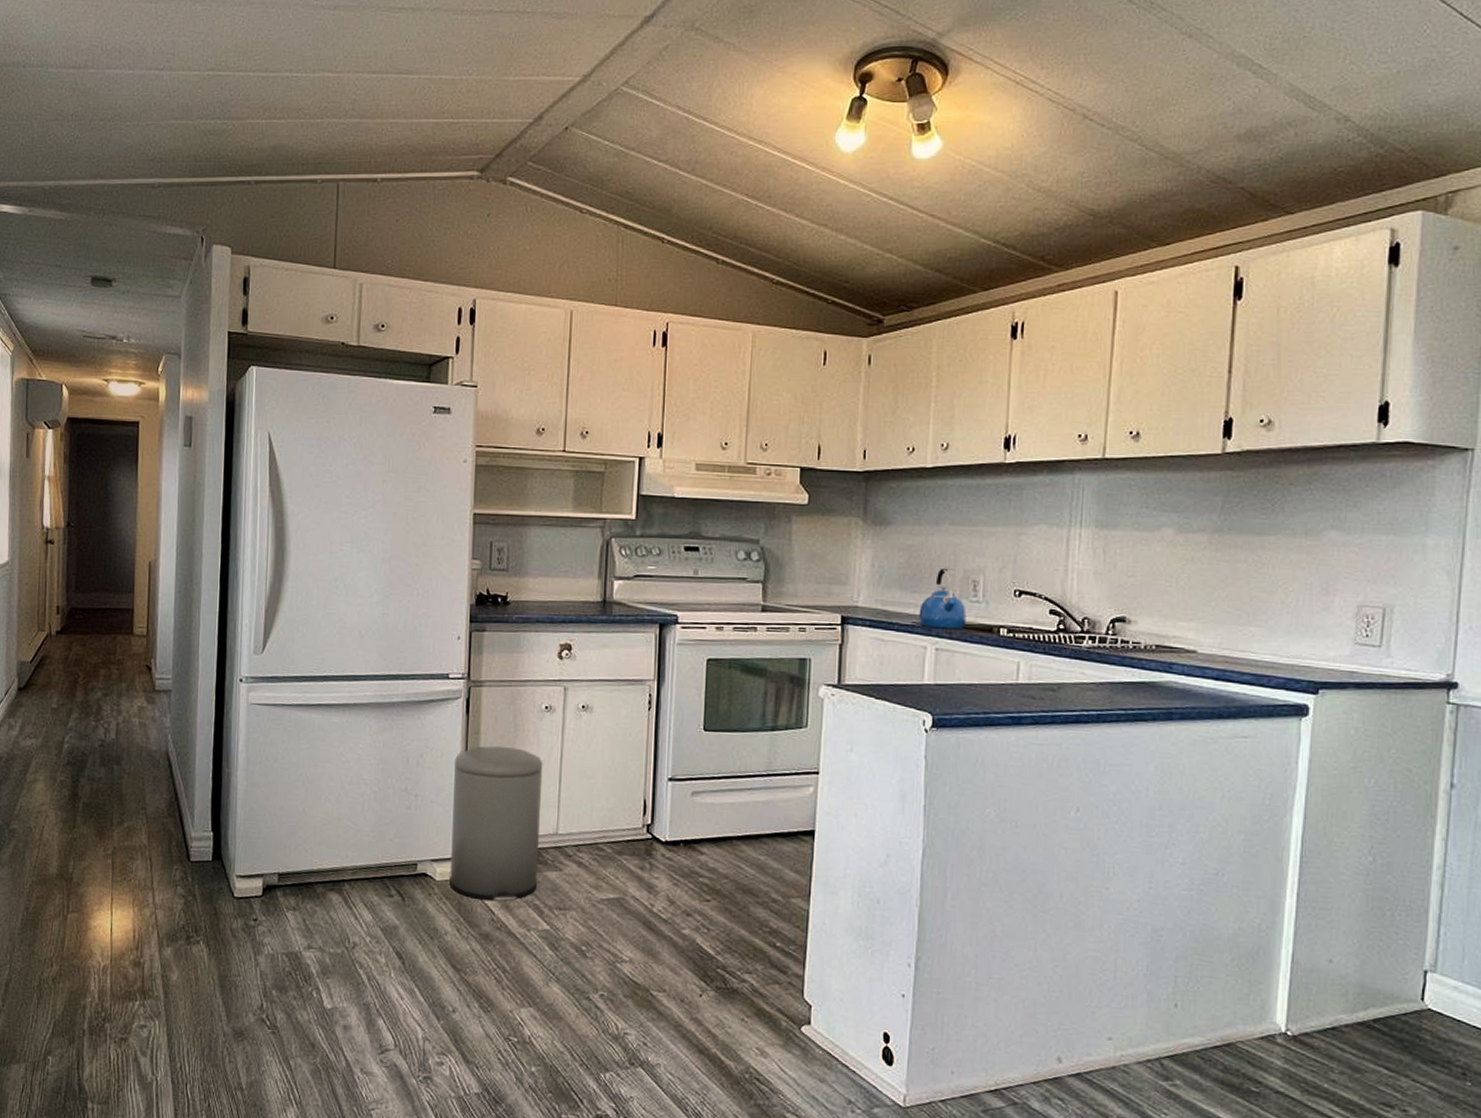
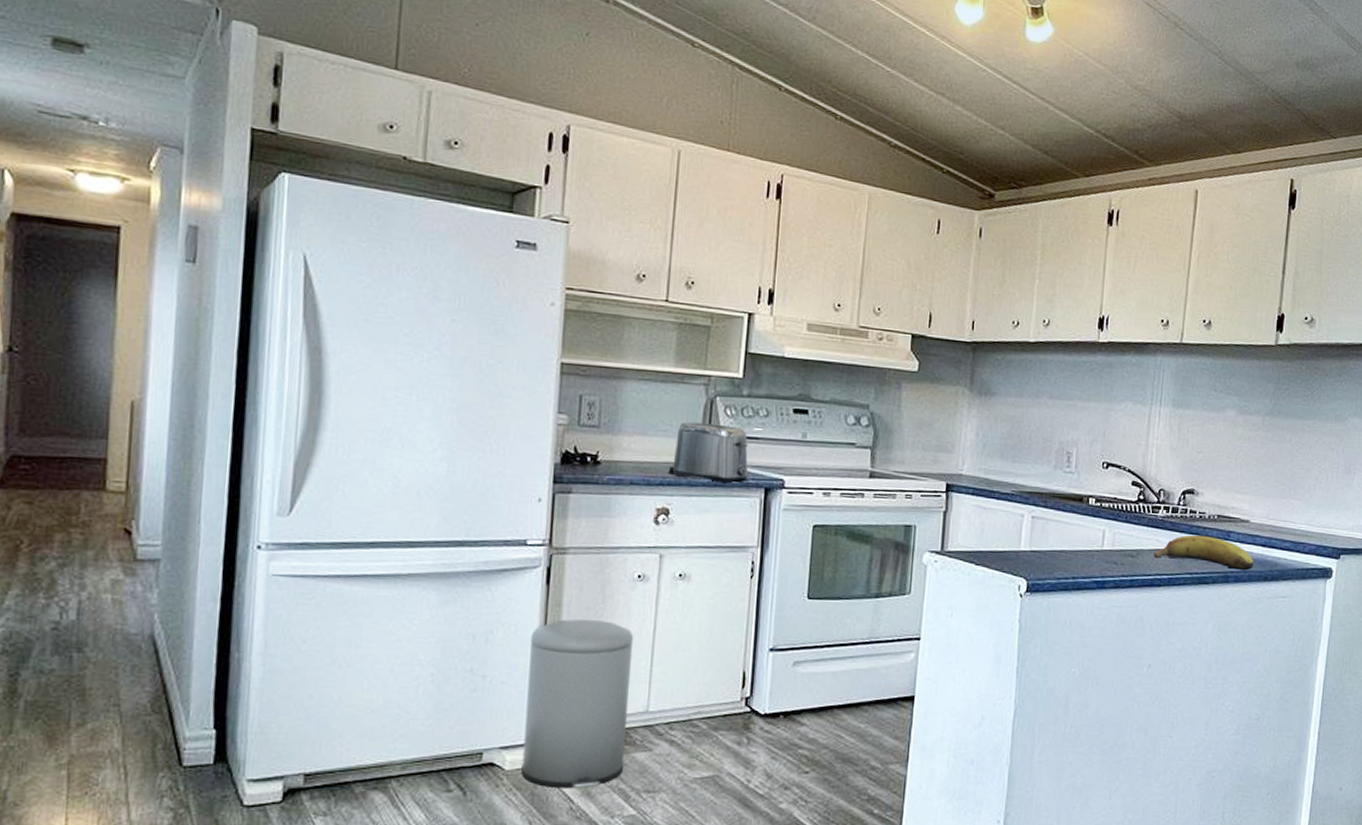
toaster: none [569,562,643,621] -> present [668,421,749,484]
kettle: present [919,568,967,630] -> none [1018,439,1061,499]
fruit: none [1079,667,1205,707] -> present [1154,534,1254,571]

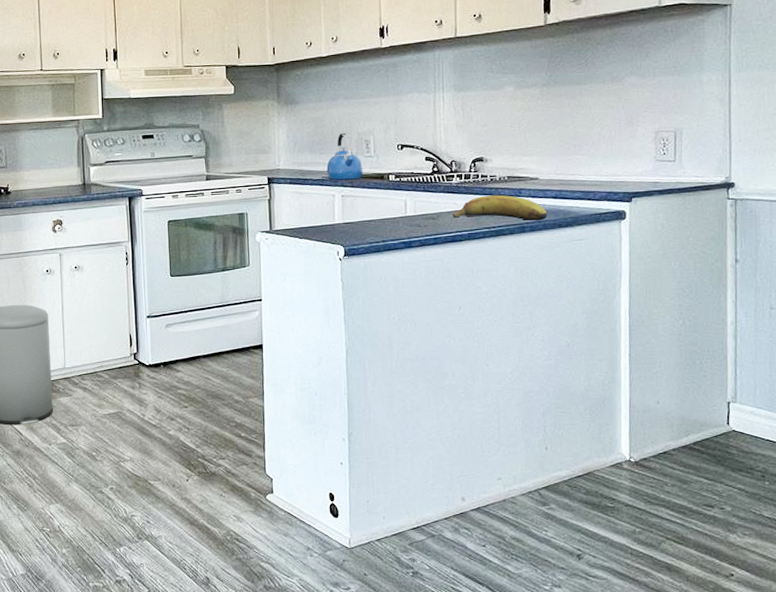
toaster: present [668,421,749,484] -> none [57,154,115,198]
kettle: none [1018,439,1061,499] -> present [326,133,363,181]

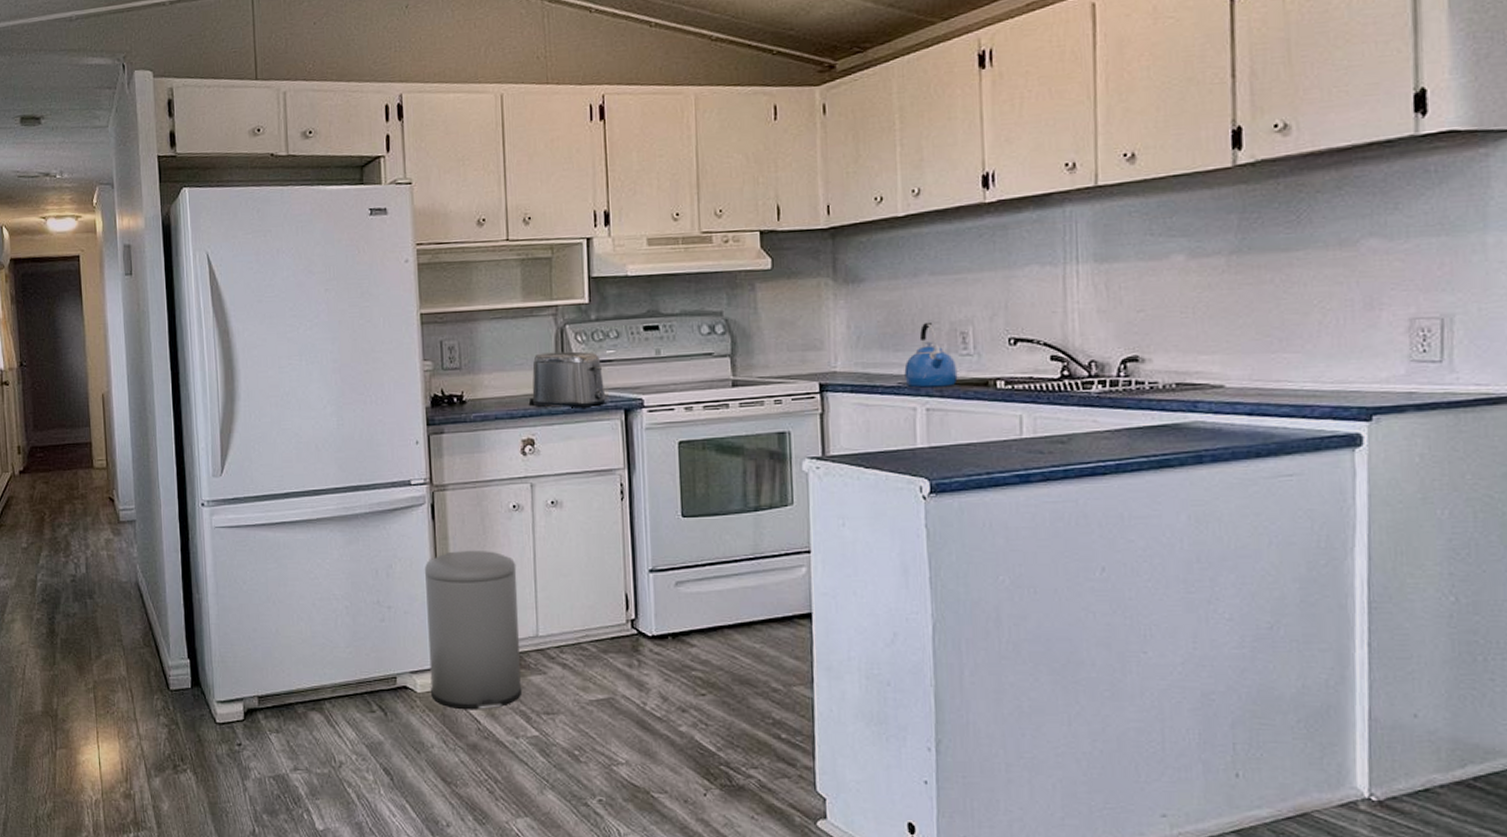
toaster: none [57,154,115,198] -> present [528,351,606,410]
fruit: present [453,195,548,221] -> none [1092,409,1238,448]

